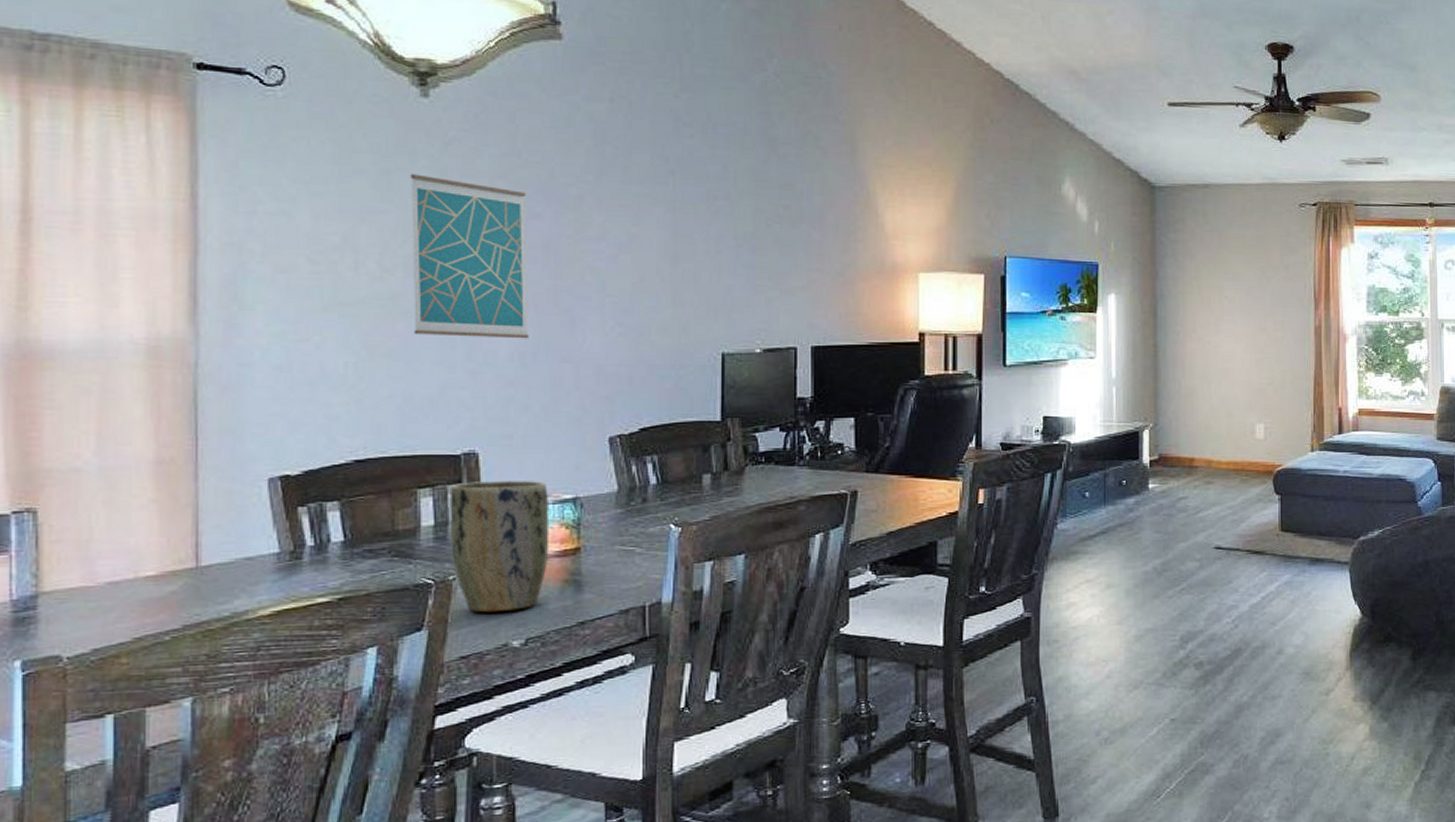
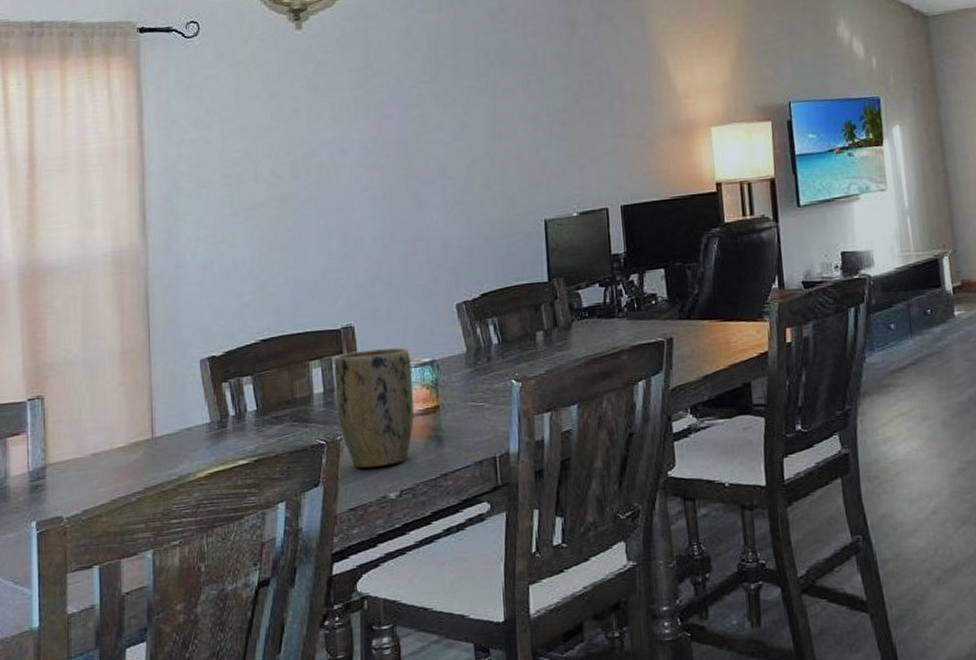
wall art: present [409,174,529,339] -> none [291,93,388,228]

